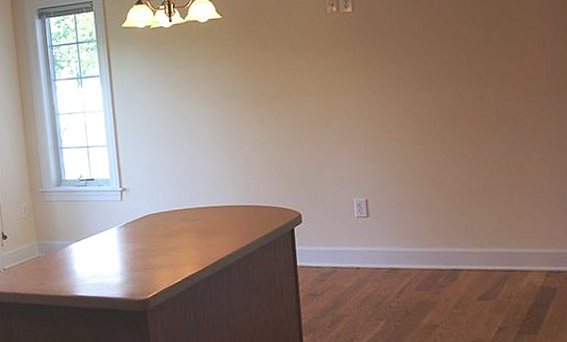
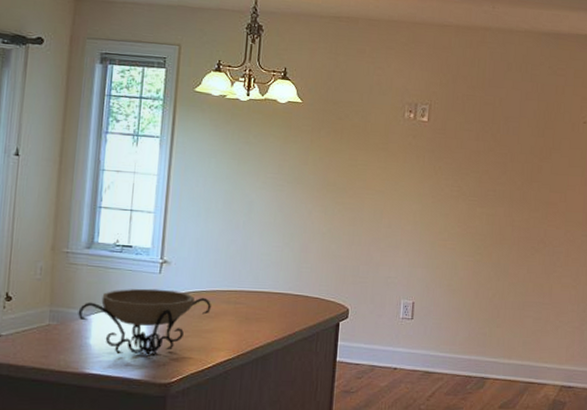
decorative bowl: none [60,215,171,277] -> present [78,288,211,358]

